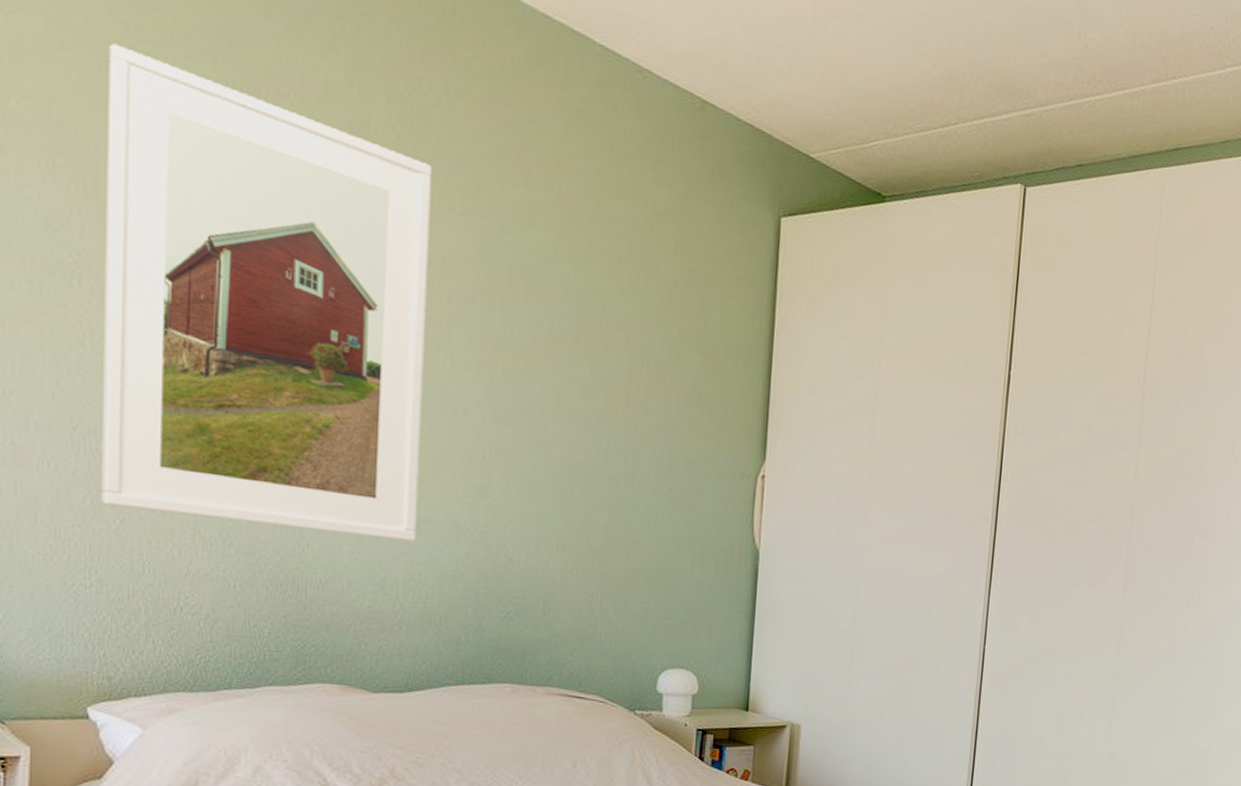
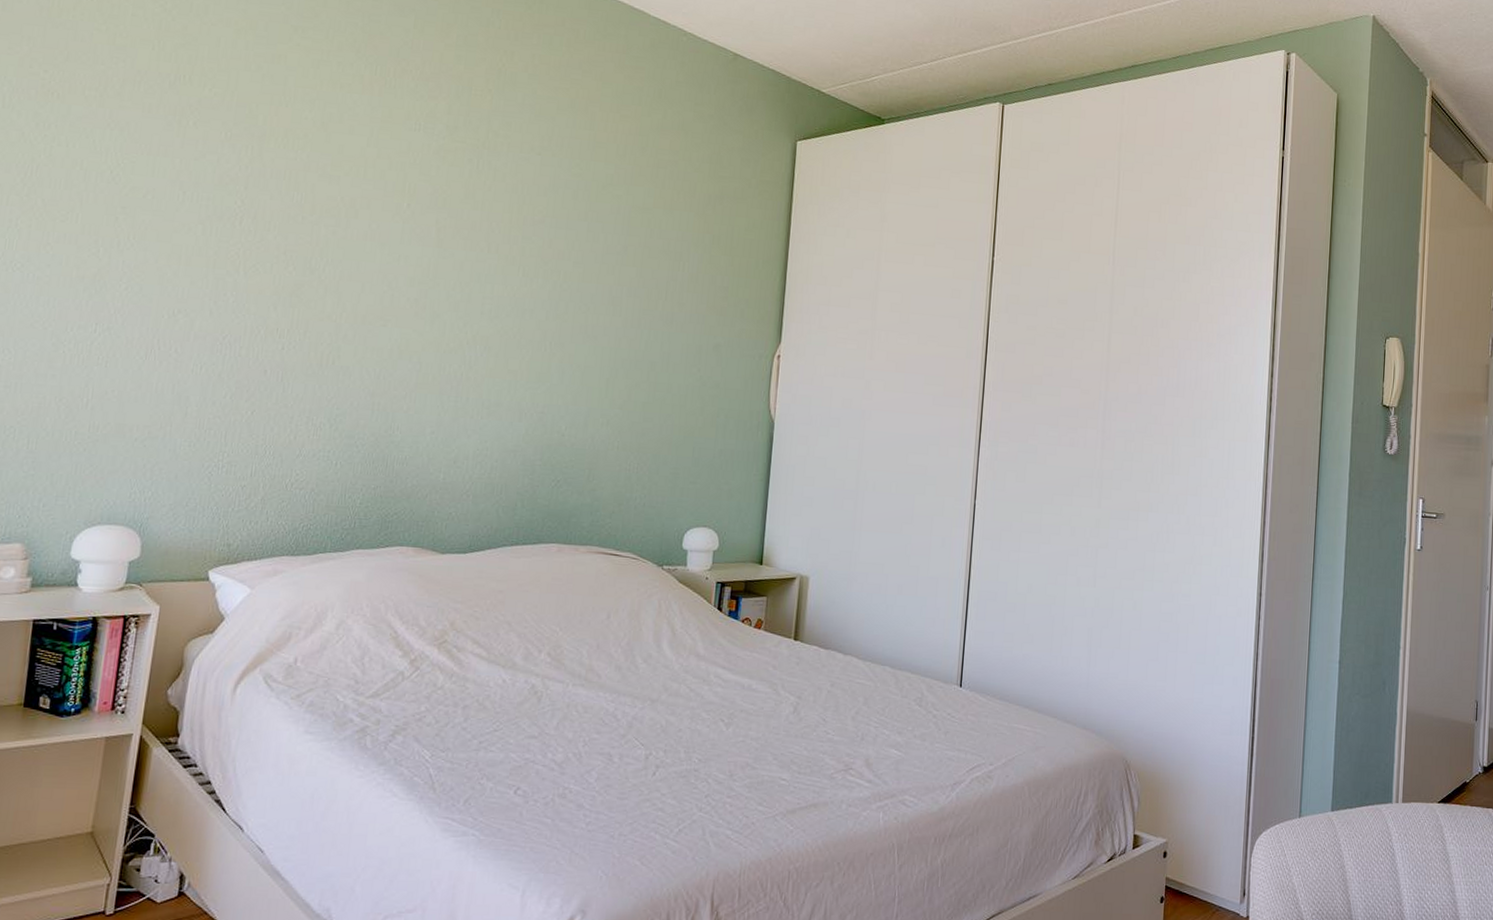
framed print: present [101,43,432,542] -> none [238,42,518,422]

